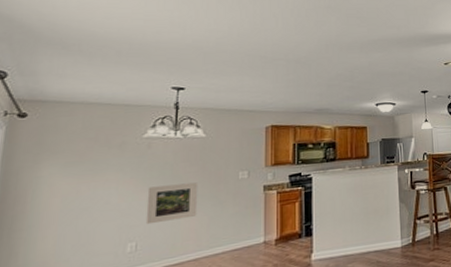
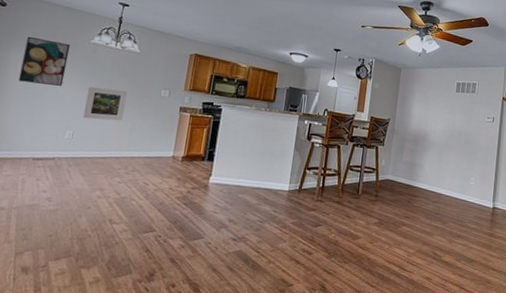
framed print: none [55,144,118,200] -> present [18,36,71,86]

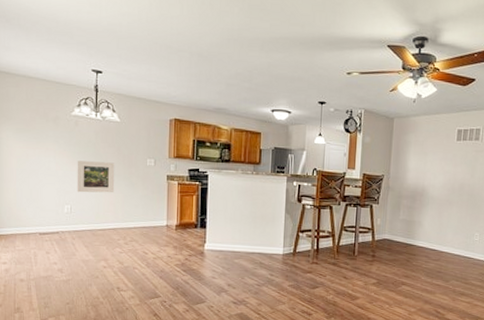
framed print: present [18,36,71,86] -> none [12,113,53,162]

